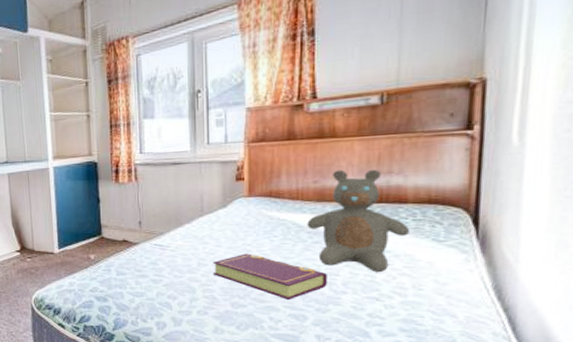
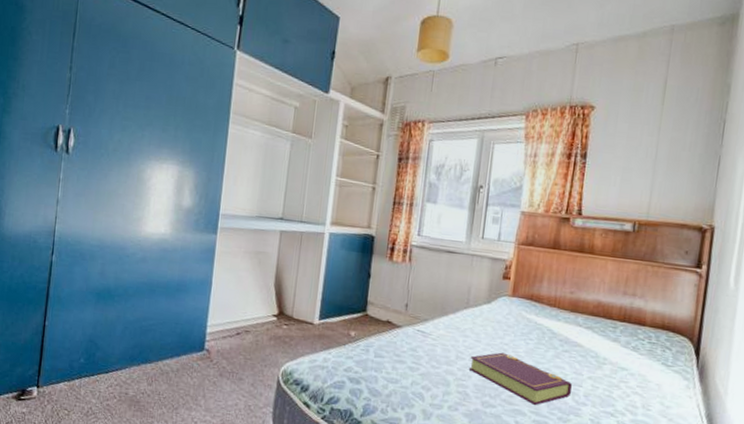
teddy bear: present [307,169,410,272] -> none [560,284,645,388]

